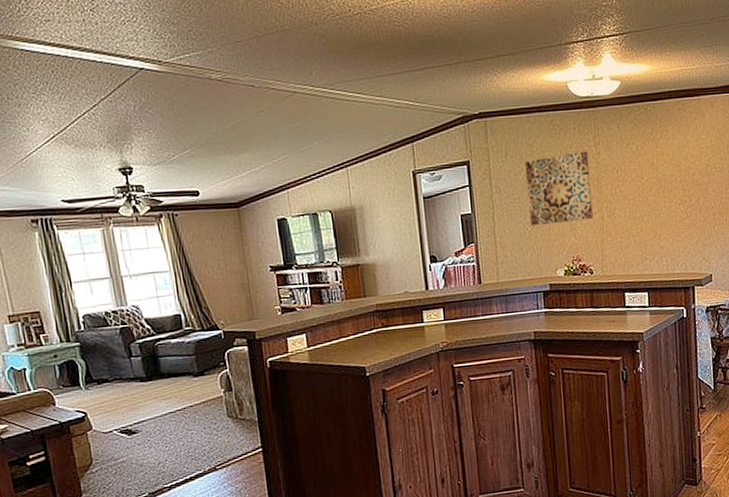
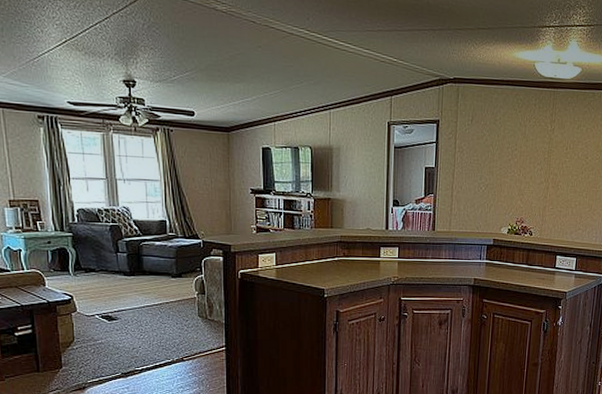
wall art: present [524,151,593,226] -> none [485,126,544,188]

